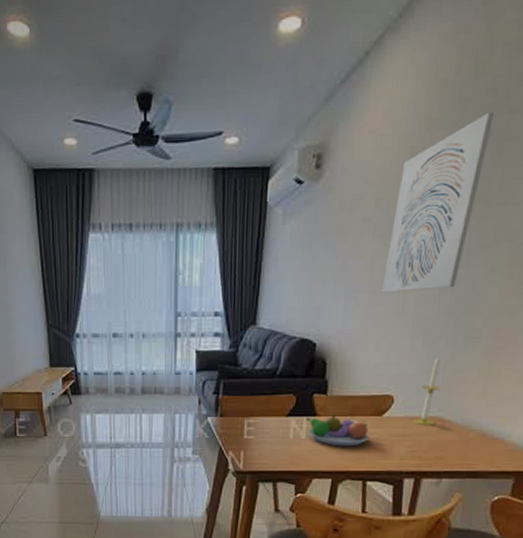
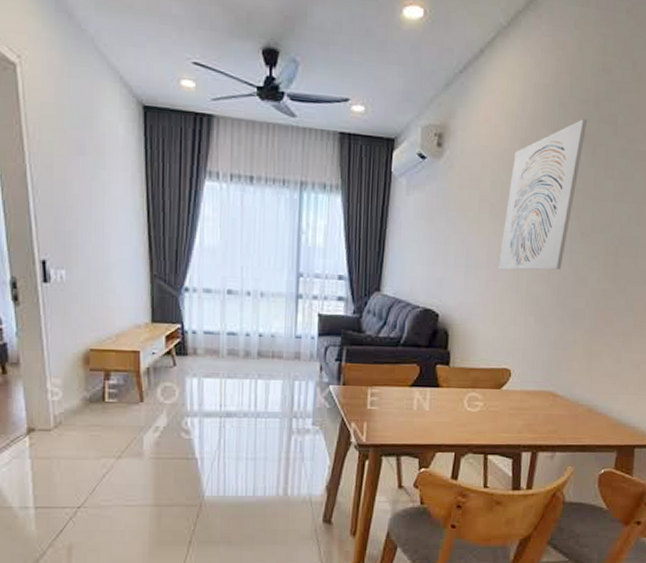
fruit bowl: present [306,414,369,447] -> none [429,385,490,420]
candle: present [413,357,442,426] -> none [528,334,553,400]

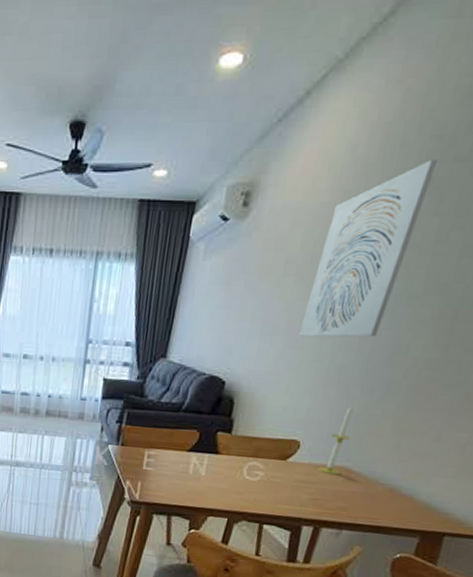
candle: none [528,334,553,400] -> present [317,406,354,476]

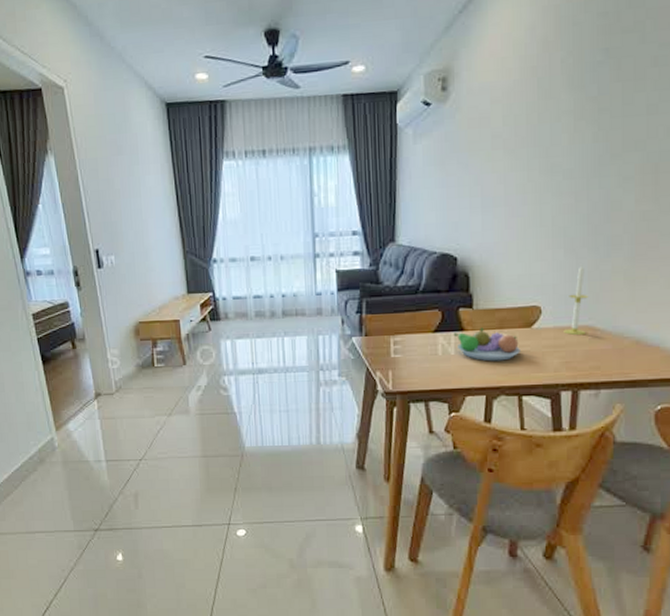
fruit bowl: none [207,453,271,489] -> present [453,327,520,361]
wall art: present [298,159,438,337] -> none [517,33,609,205]

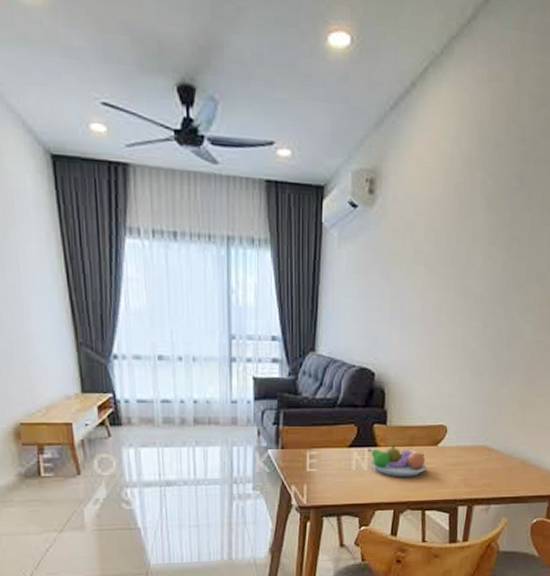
candle: present [563,265,589,336] -> none [464,388,488,455]

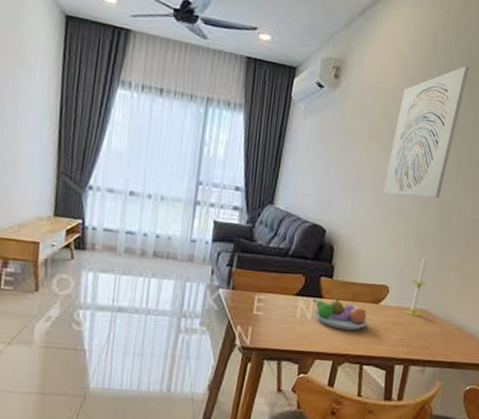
wall art: none [433,159,524,325] -> present [382,66,470,199]
candle: none [464,388,488,455] -> present [404,256,428,318]

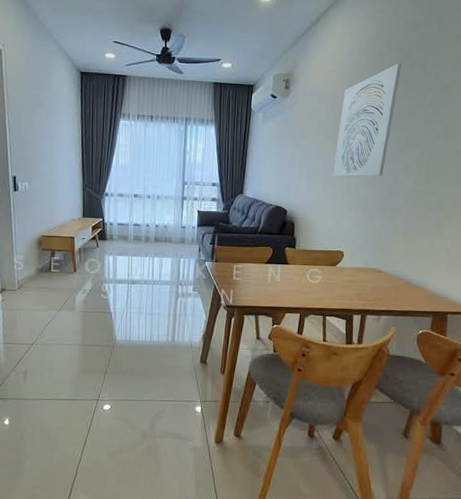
fruit bowl: present [312,297,367,331] -> none [280,263,327,289]
candle: present [404,256,428,318] -> none [358,224,378,275]

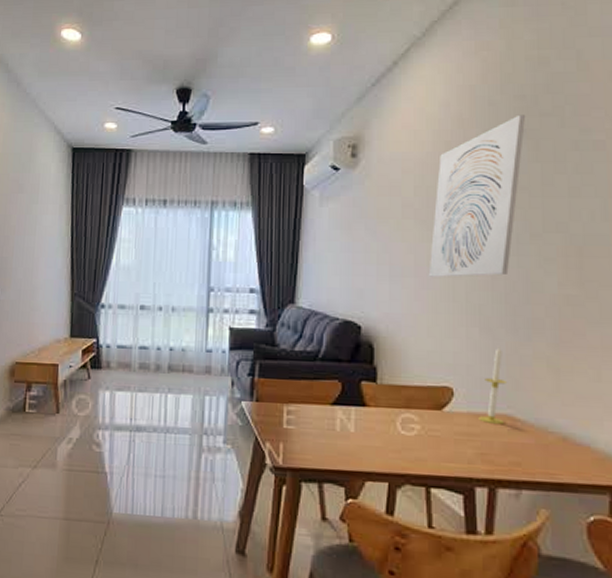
candle: none [358,224,378,275] -> present [478,347,508,425]

